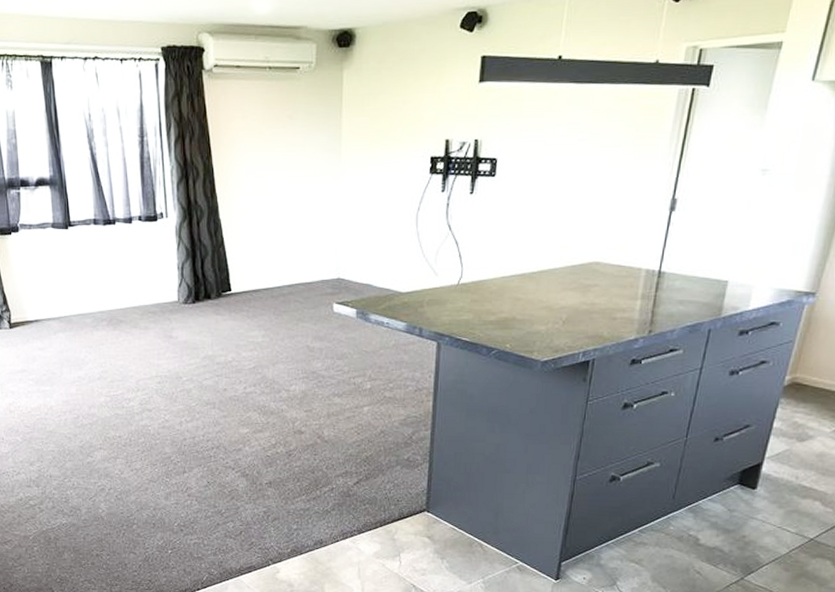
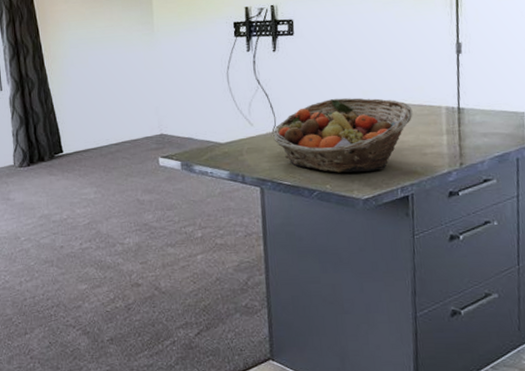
fruit basket: none [458,252,610,334] -> present [273,98,413,173]

